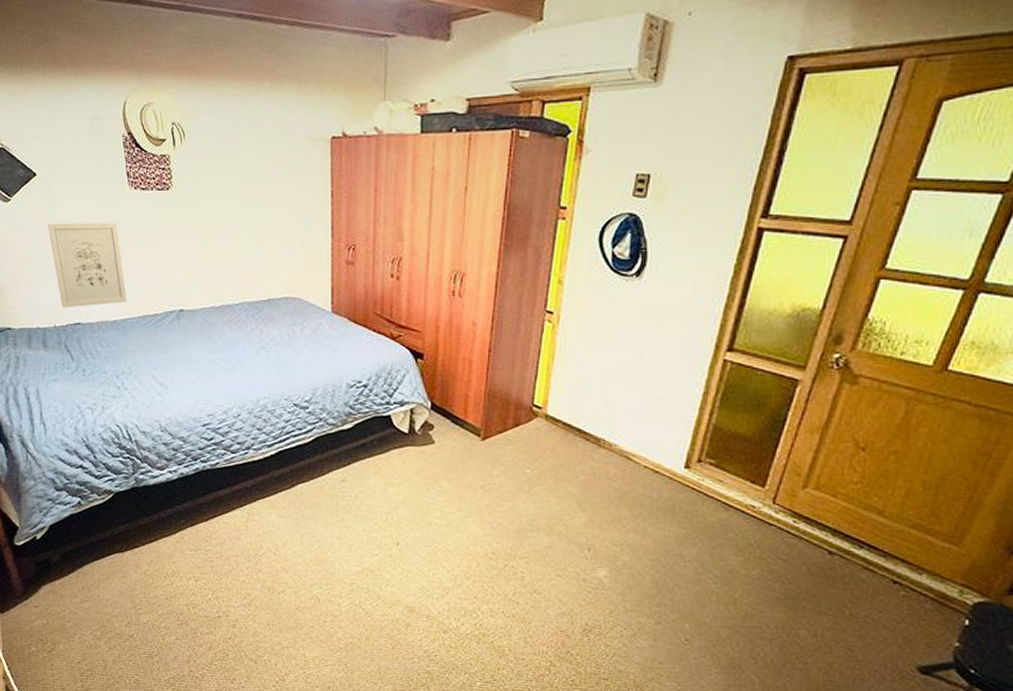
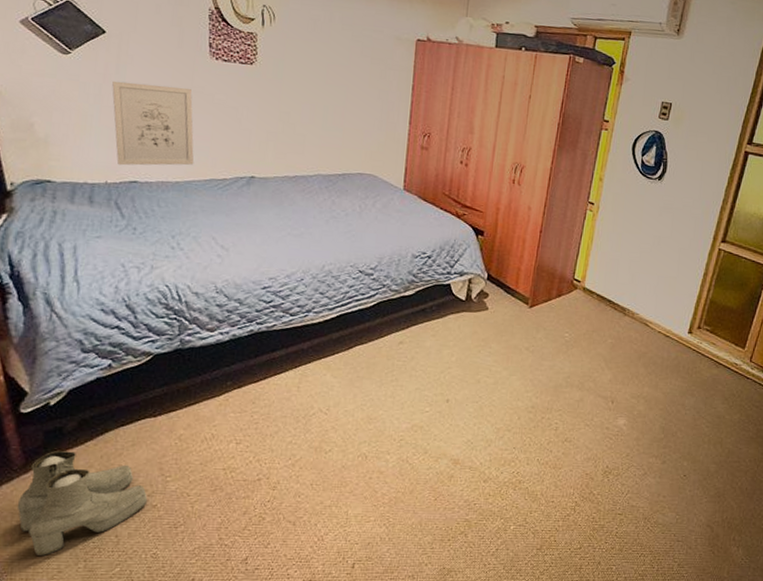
boots: none [23,581,125,674] -> present [17,451,148,557]

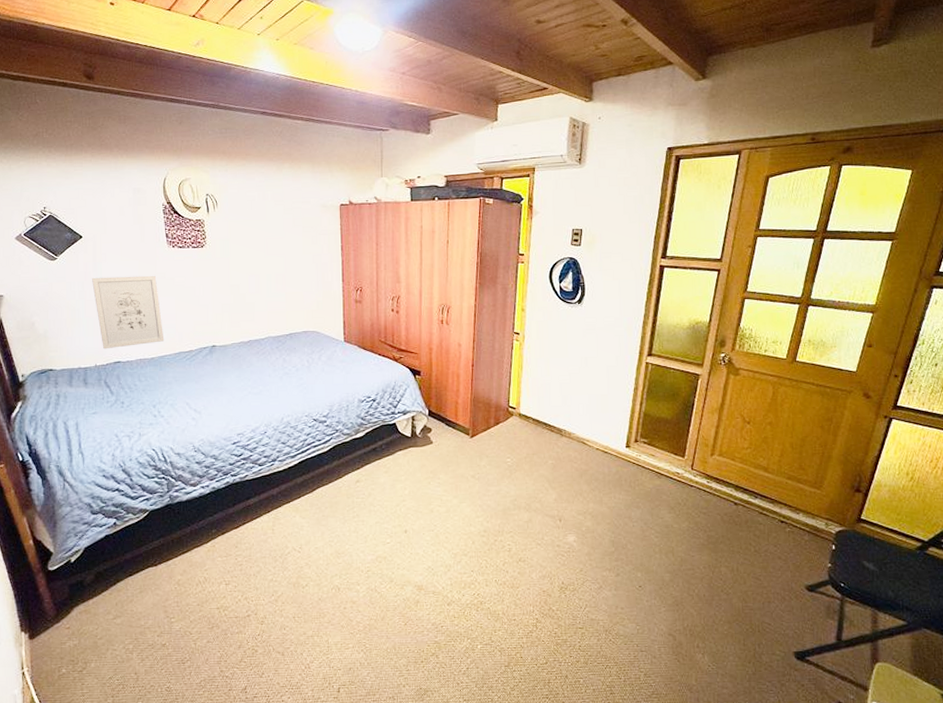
boots: present [17,451,148,557] -> none [54,601,158,695]

